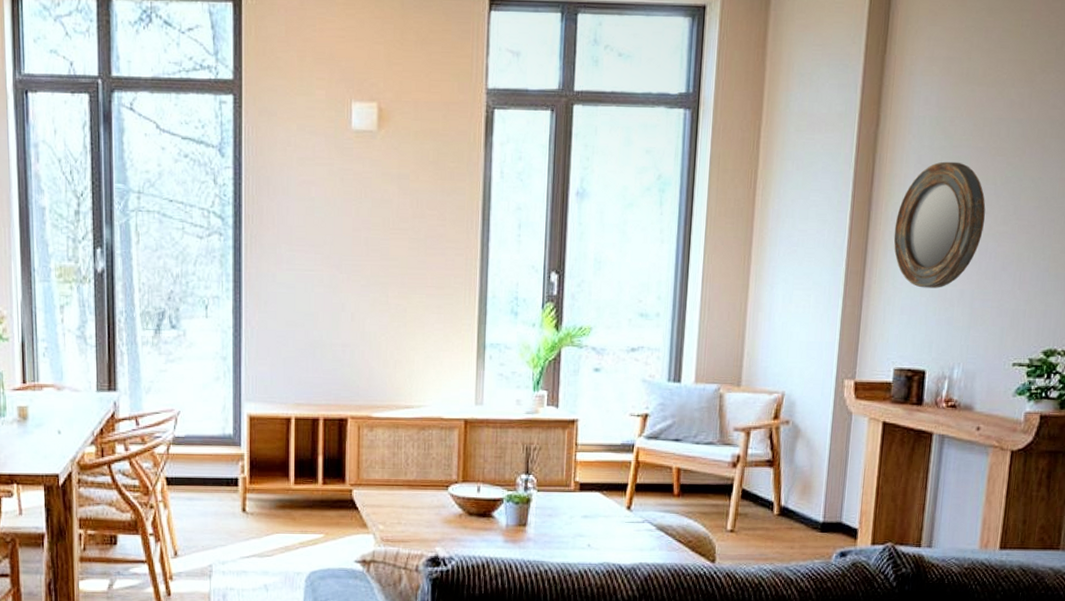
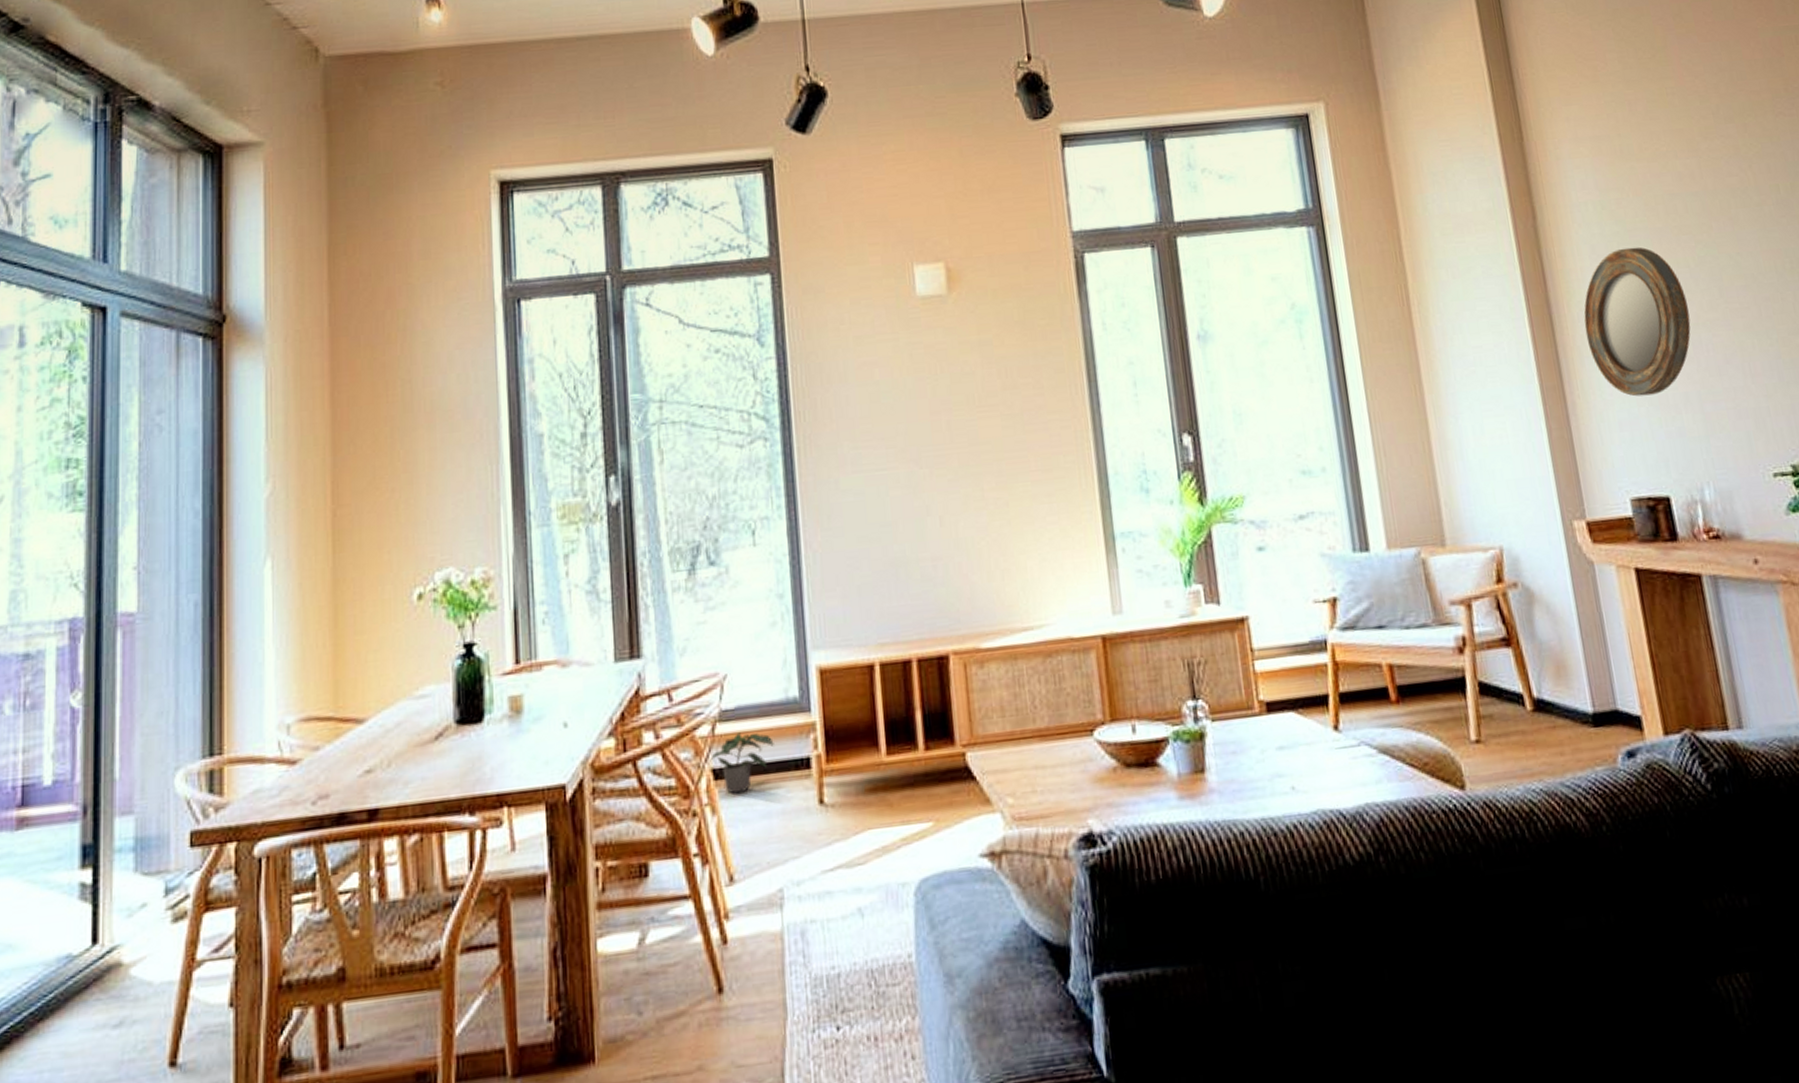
potted plant: none [165,454,212,497] -> present [711,732,774,794]

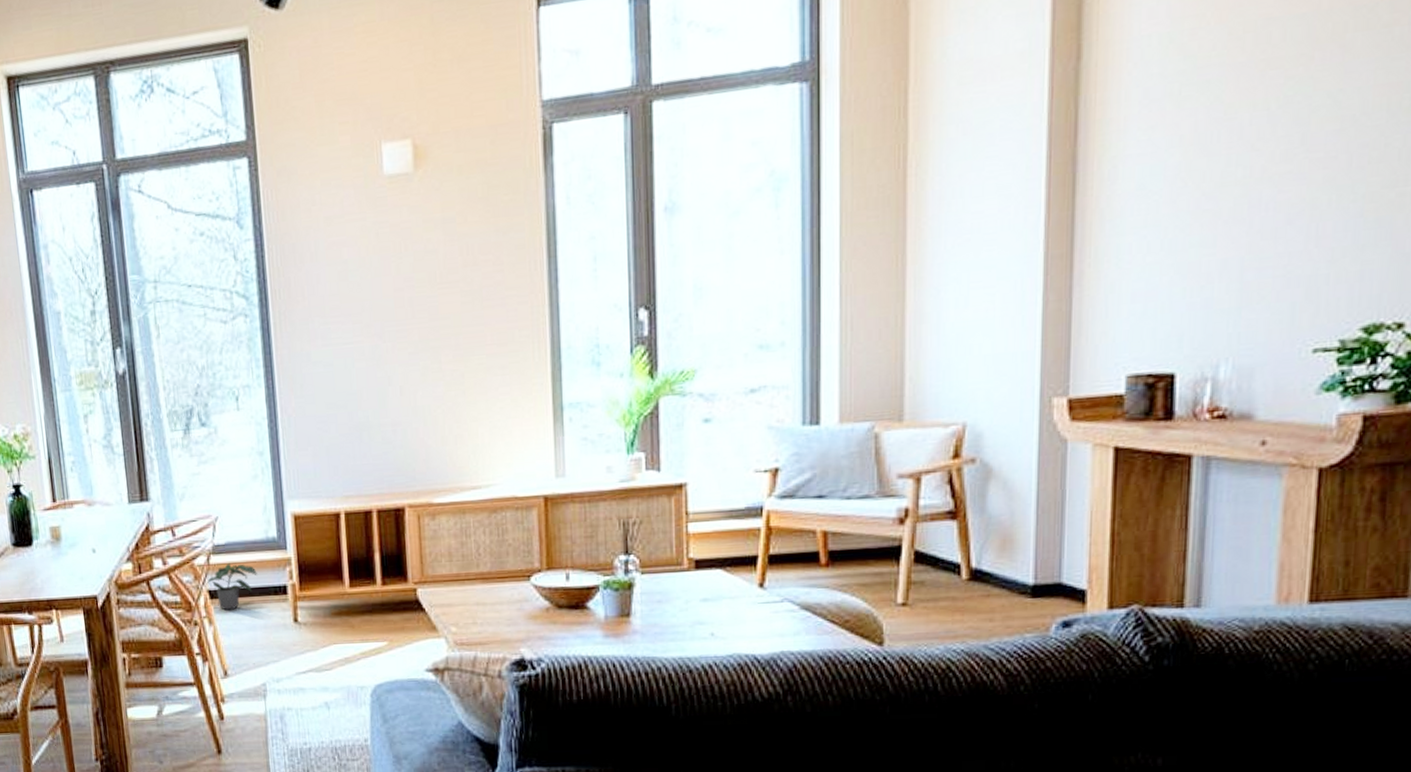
home mirror: present [1584,247,1691,397] -> none [1113,87,1255,265]

